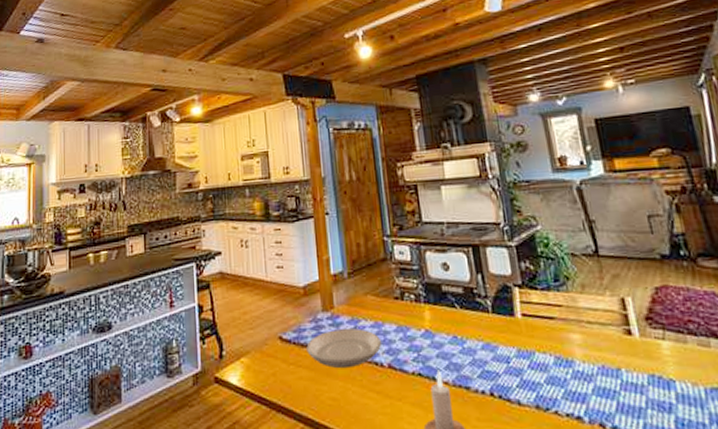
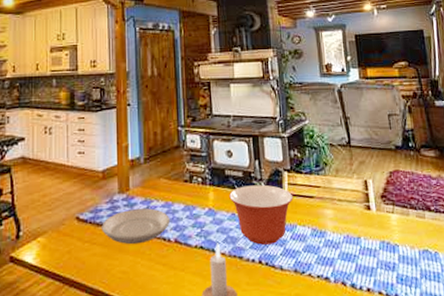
mixing bowl: none [448,302,529,374] -> present [229,184,294,245]

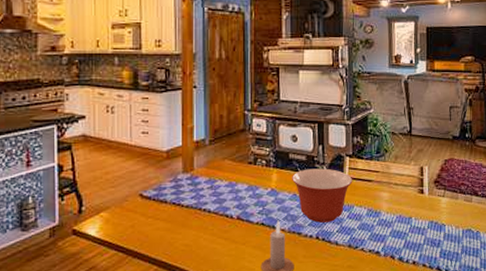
plate: present [102,208,171,245] -> none [165,187,234,221]

